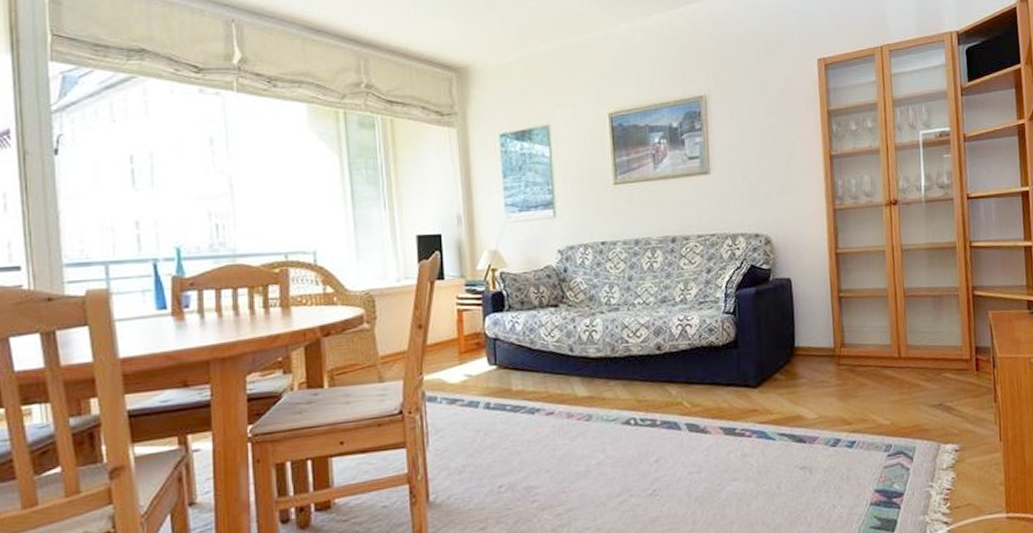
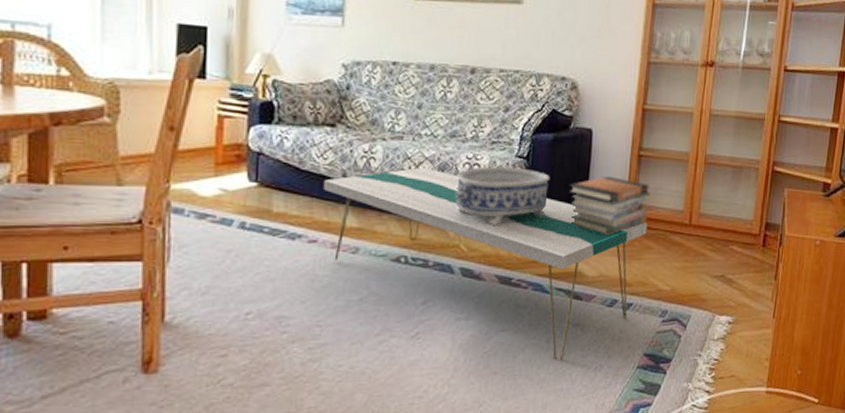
coffee table: none [553,333,859,505] -> present [323,167,648,360]
decorative bowl: none [672,323,759,381] -> present [455,166,551,227]
book stack: none [776,320,857,377] -> present [568,176,650,234]

